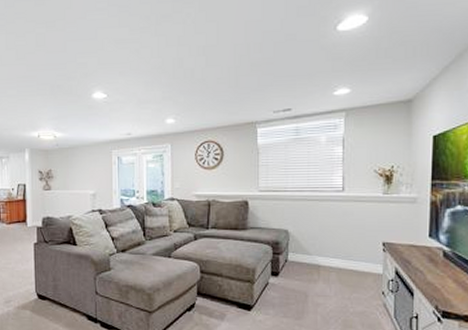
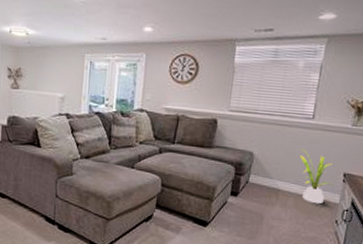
house plant: none [333,222,374,277] -> present [298,148,333,204]

